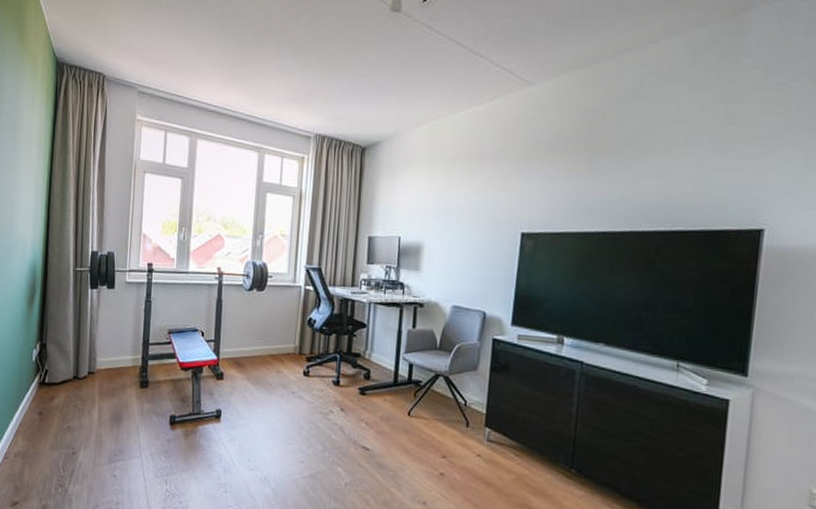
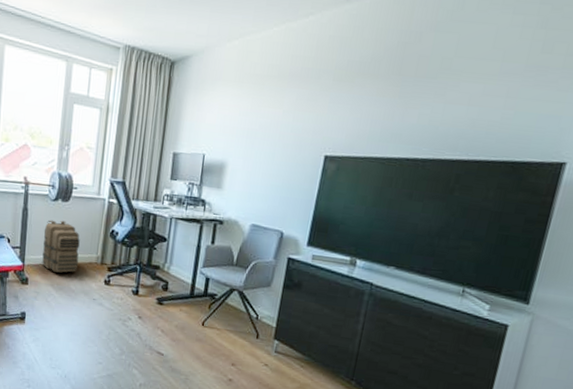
backpack: none [237,310,277,366] -> present [42,220,80,273]

